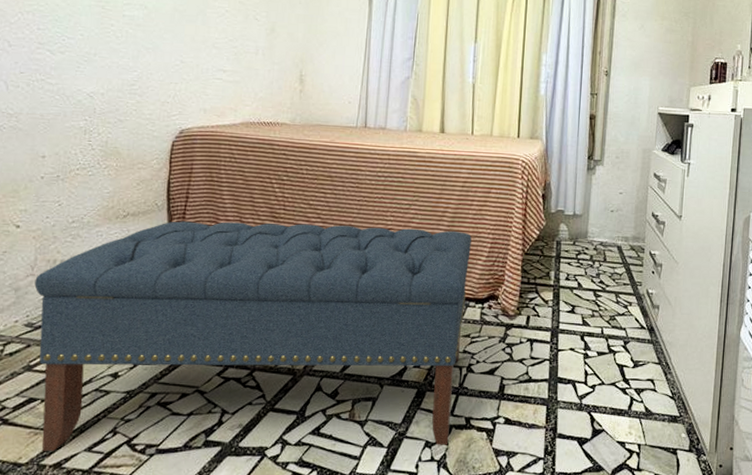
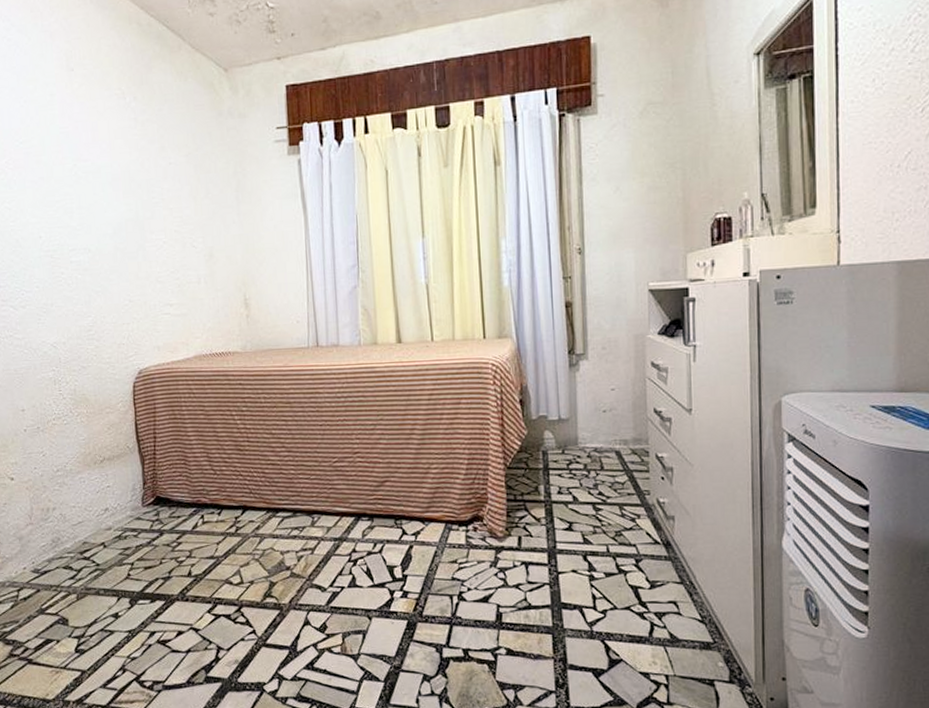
bench: present [34,221,472,451] -> none [34,448,448,688]

